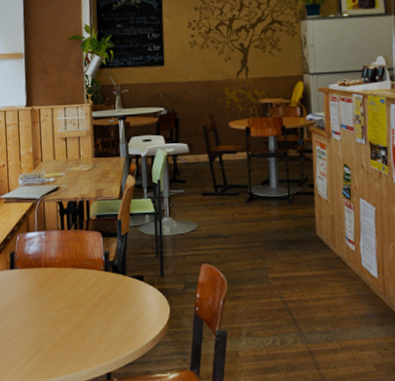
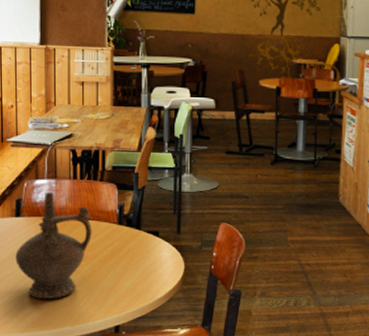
ceremonial vessel: none [11,243,81,350] -> present [15,192,93,300]

